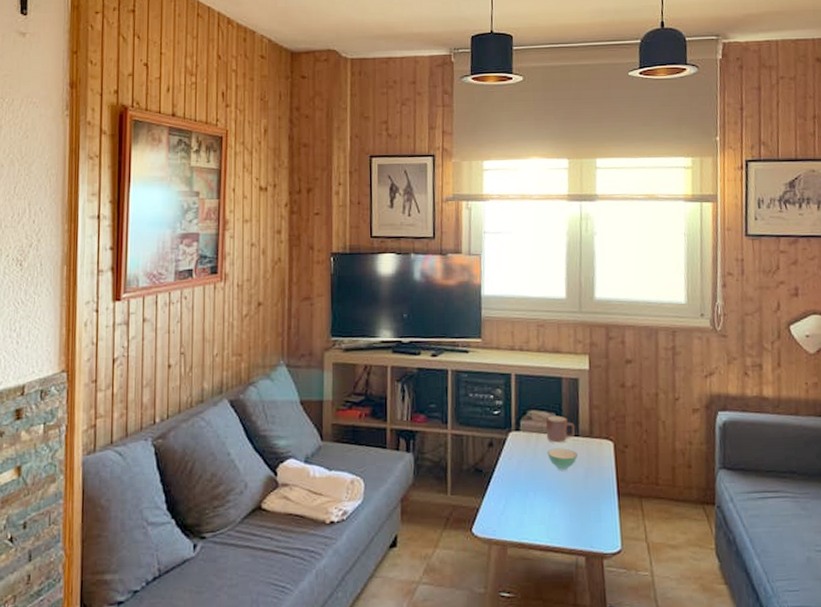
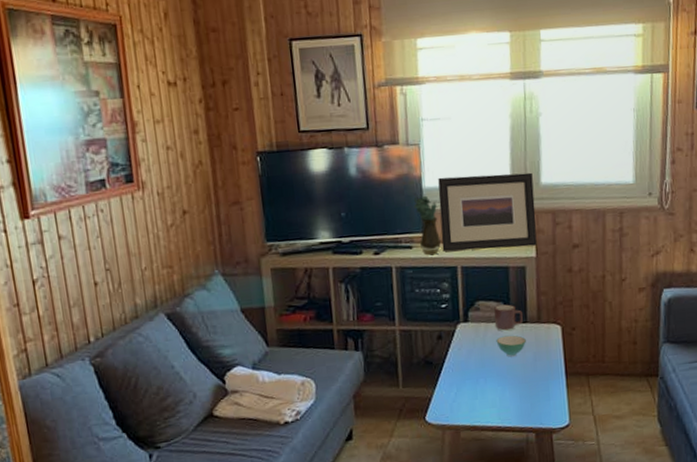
vase: none [472,300,496,361] -> present [413,193,441,256]
picture frame: none [496,286,590,359] -> present [438,172,537,252]

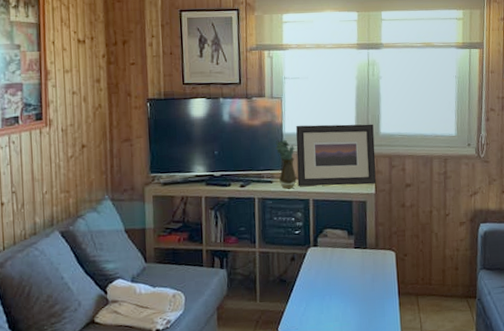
mug: present [494,304,524,332] -> none [339,232,364,256]
bowl: present [496,335,526,357] -> none [340,259,366,278]

